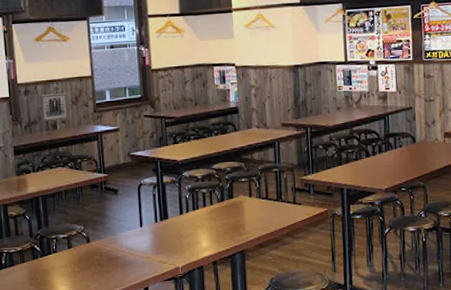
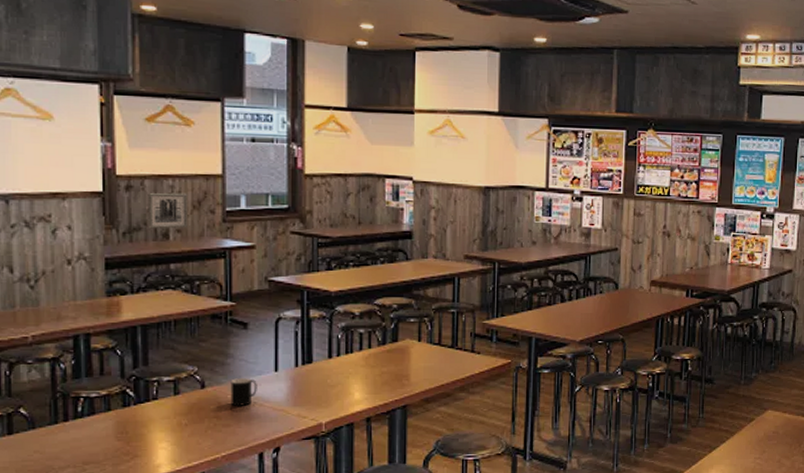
cup: none [108,233,128,256] -> present [230,378,257,406]

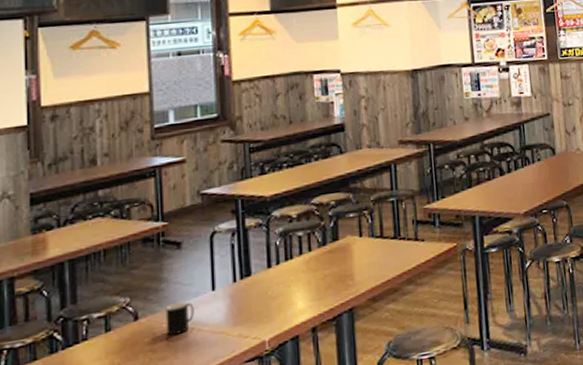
wall art: present [148,192,187,229] -> none [74,115,115,157]

